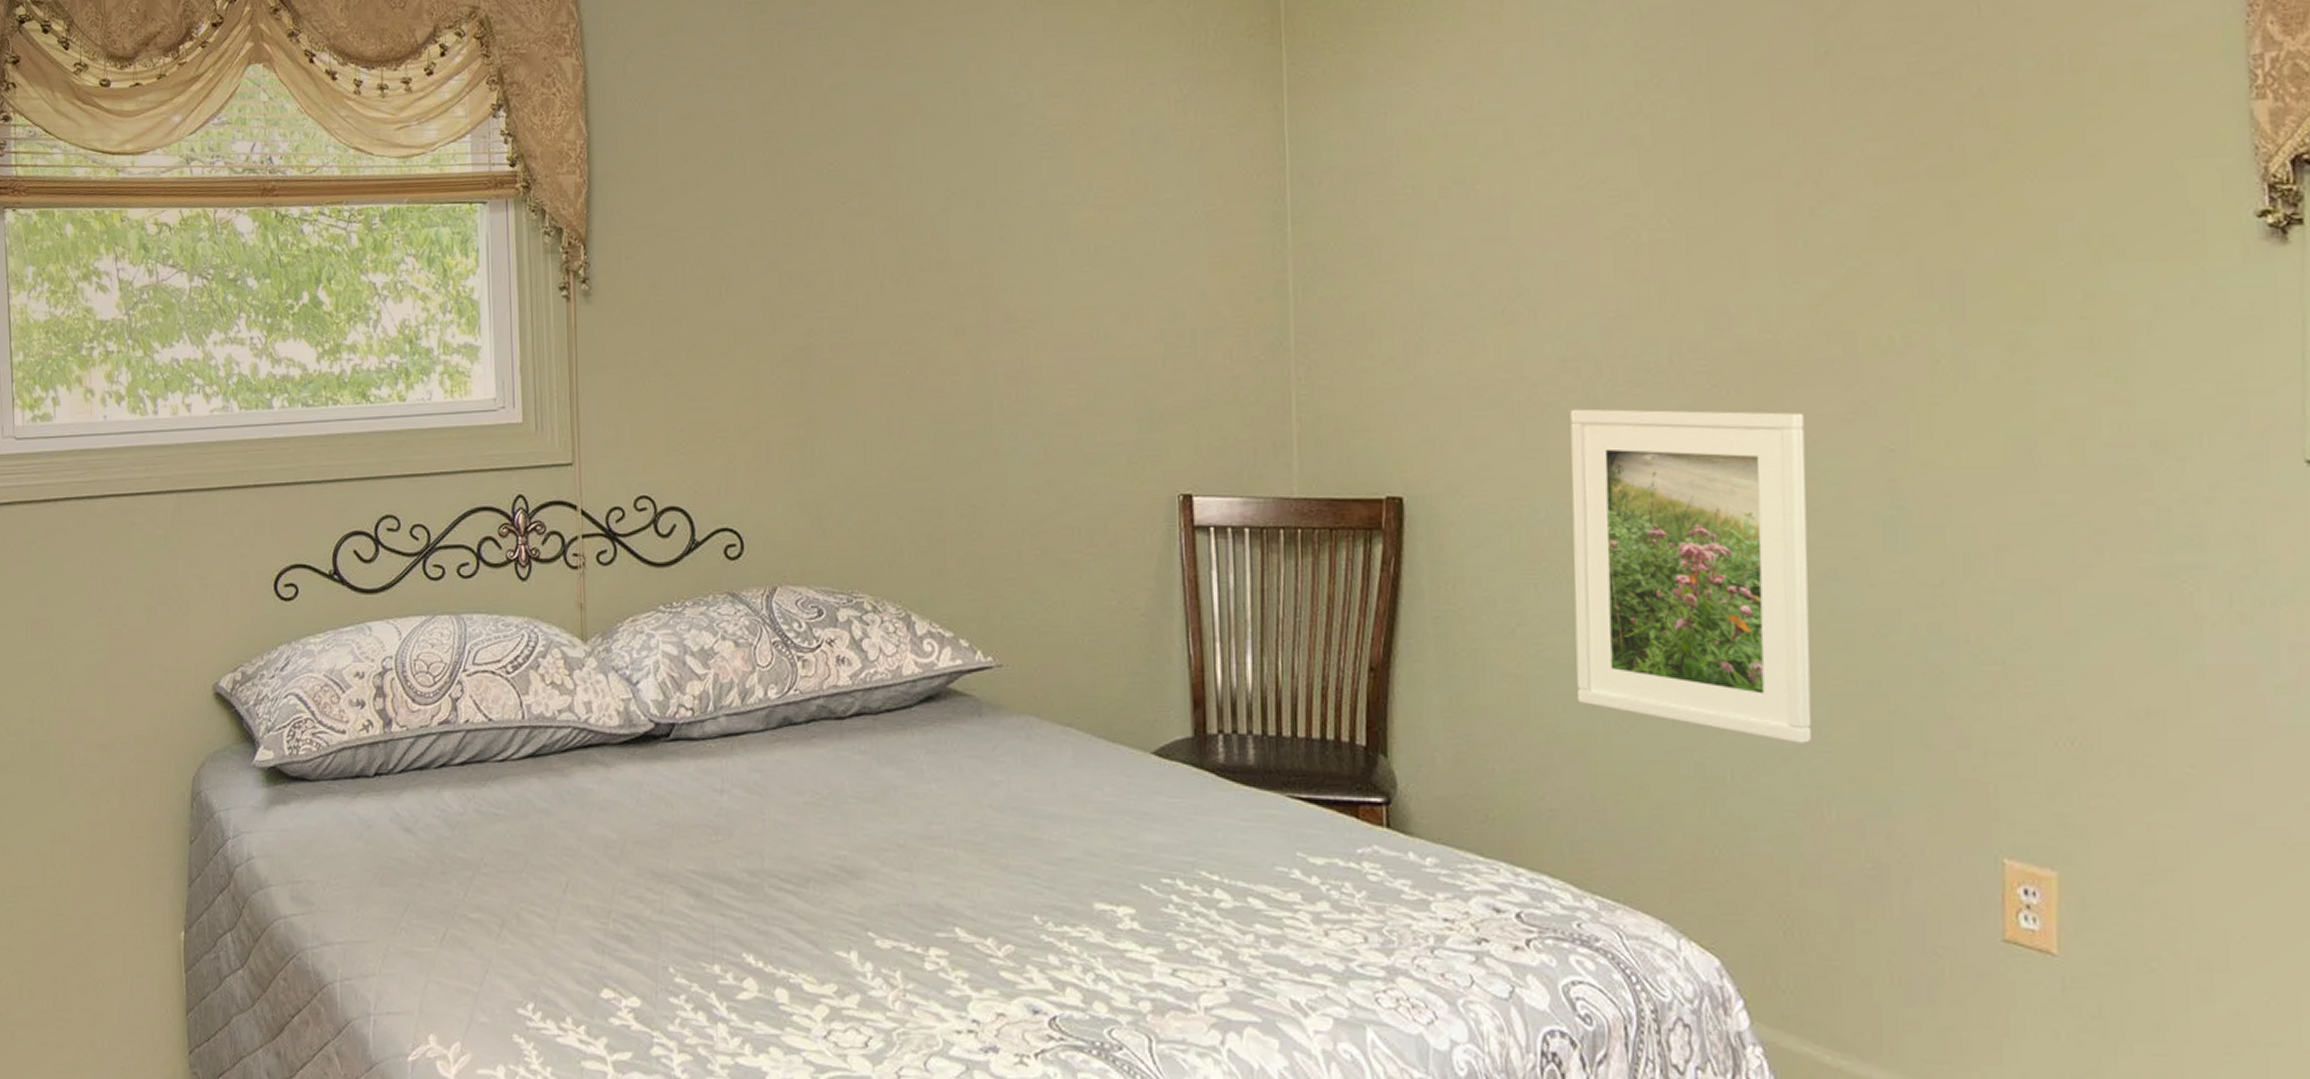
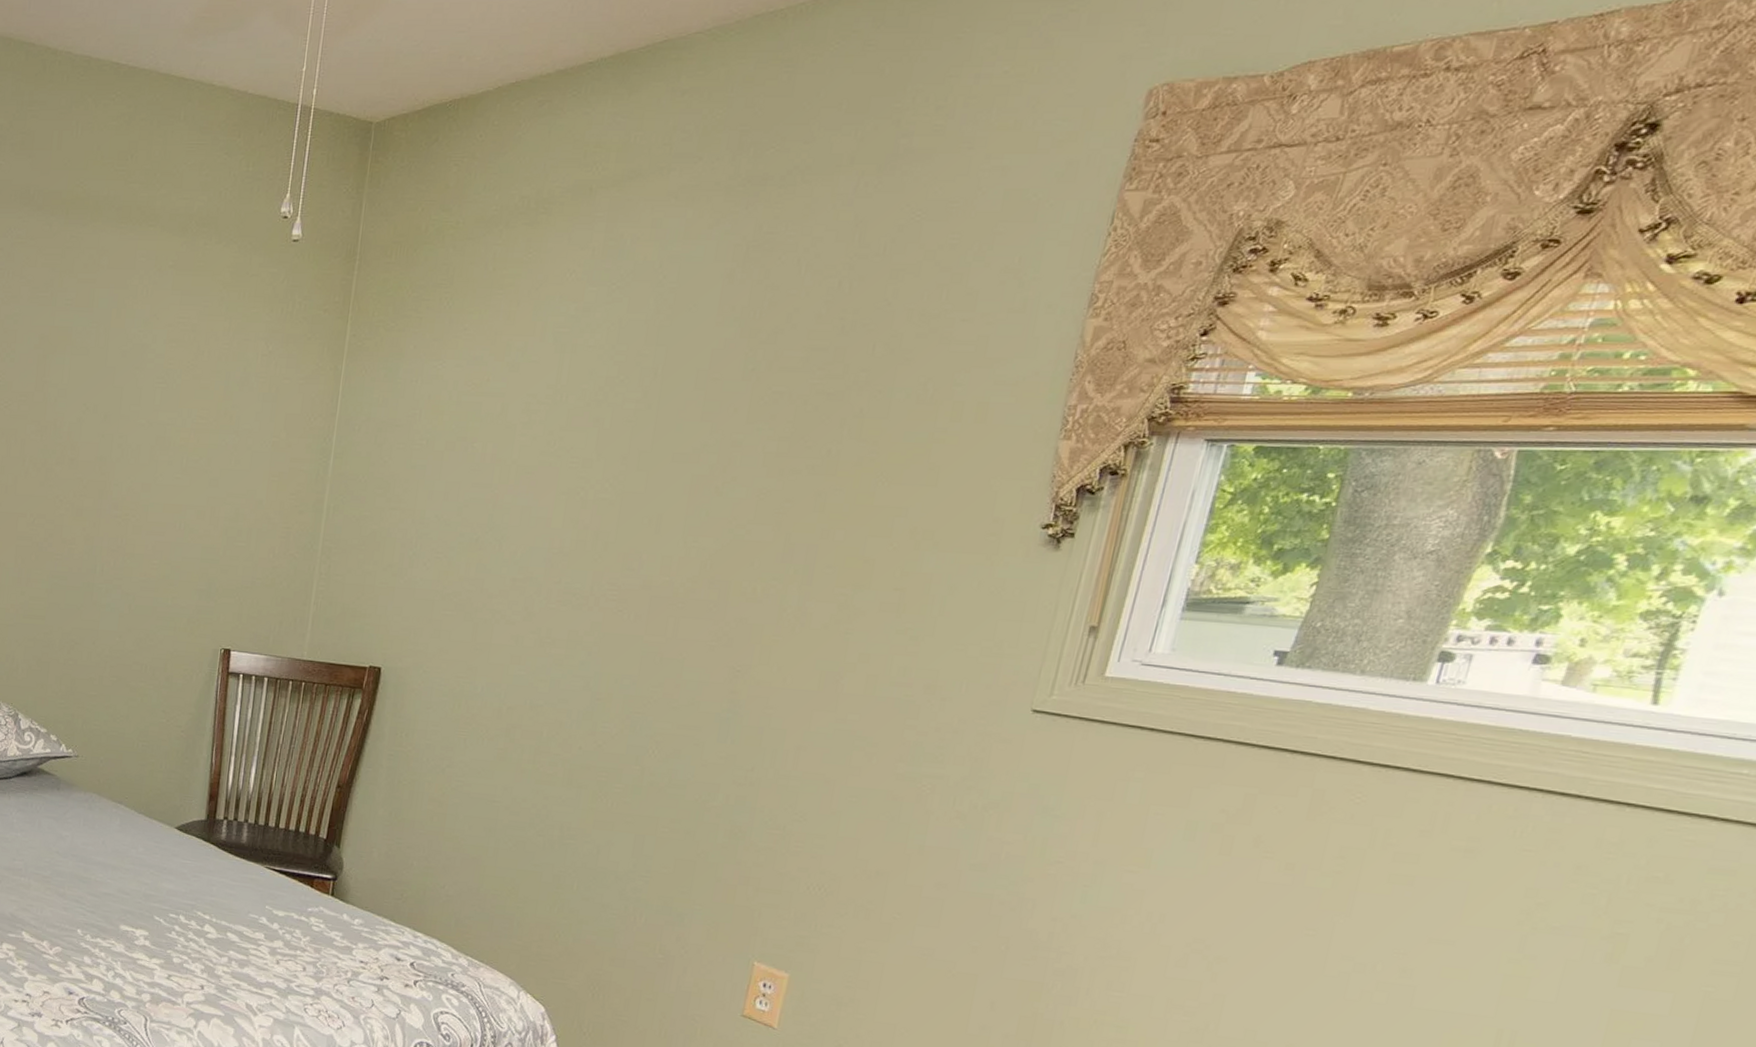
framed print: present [1570,408,1813,743] -> none [479,617,680,869]

